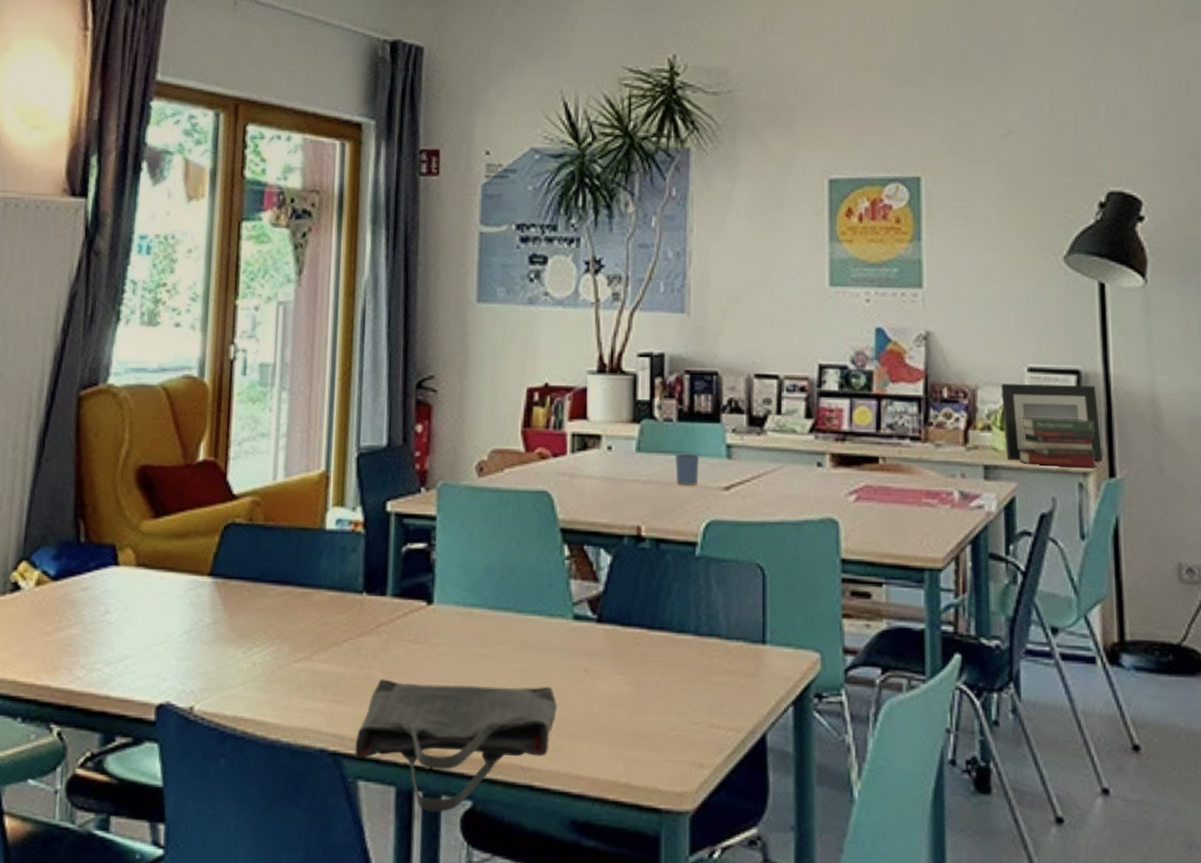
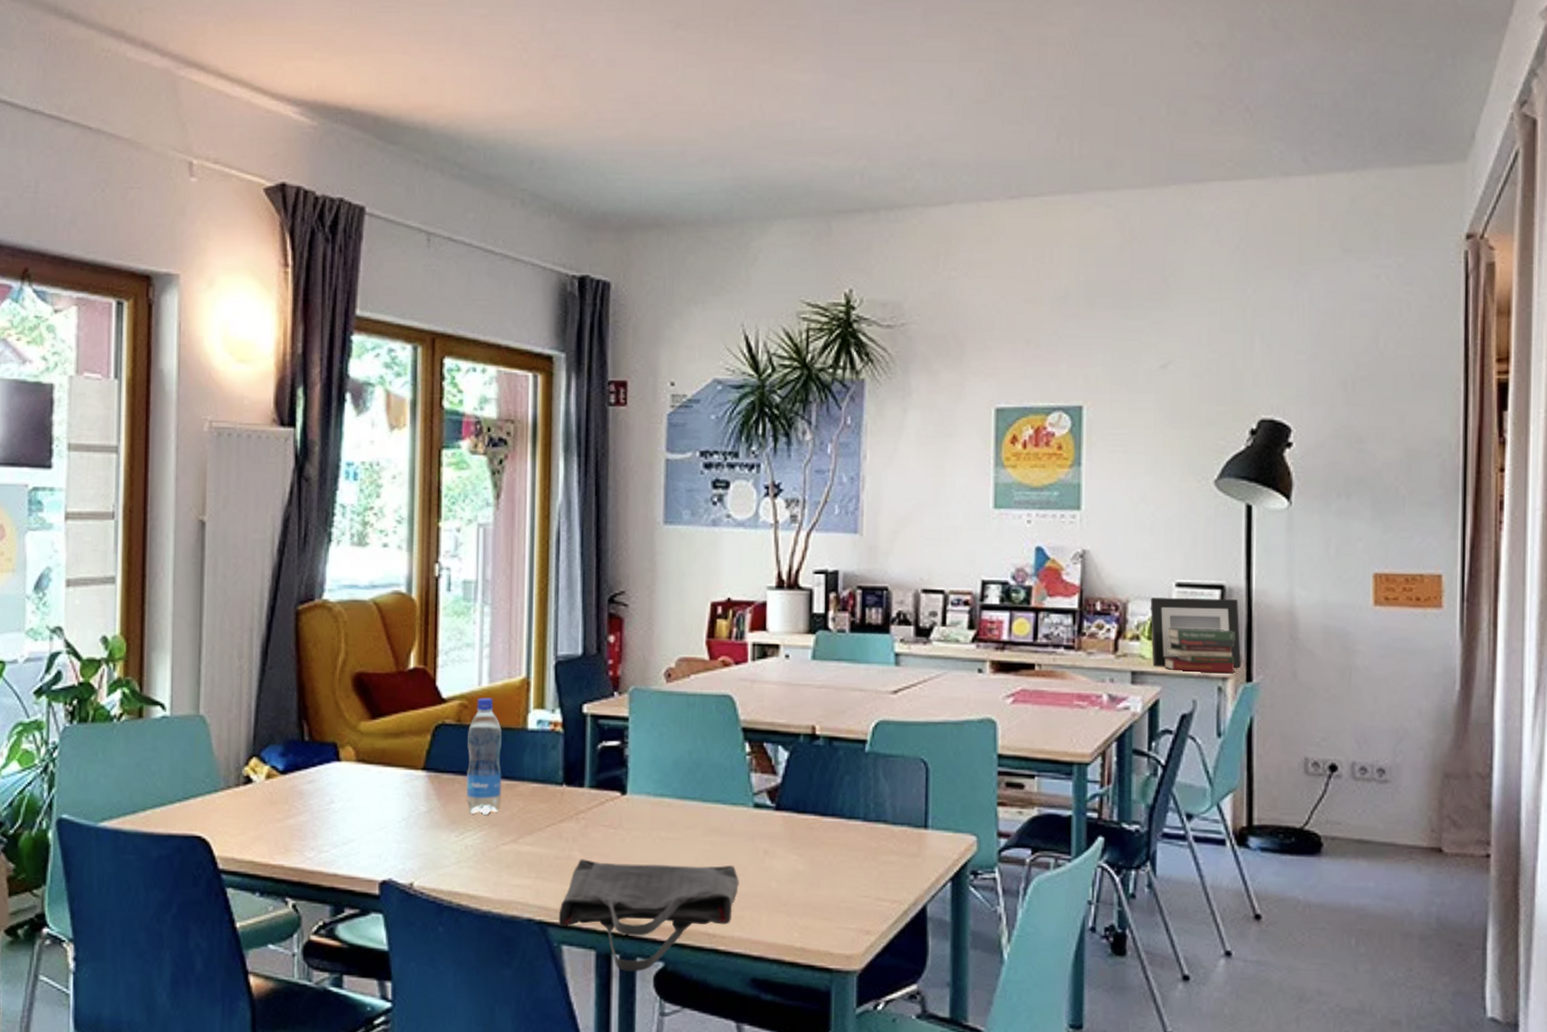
bottle: none [256,493,297,628] -> present [466,697,502,815]
mug: present [675,453,699,485] -> none [848,661,869,690]

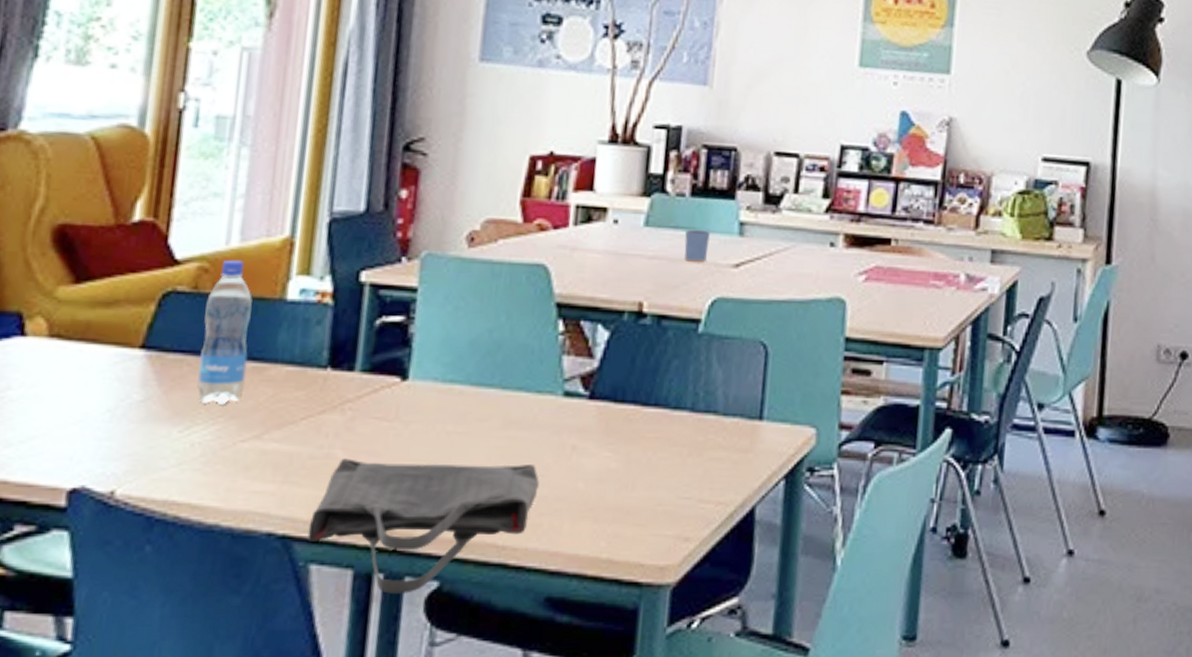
mug: none [848,661,869,690] -> present [684,229,710,262]
picture frame: present [1150,598,1241,669] -> none [1013,172,1103,251]
books: present [1164,627,1235,673] -> none [1025,203,1098,254]

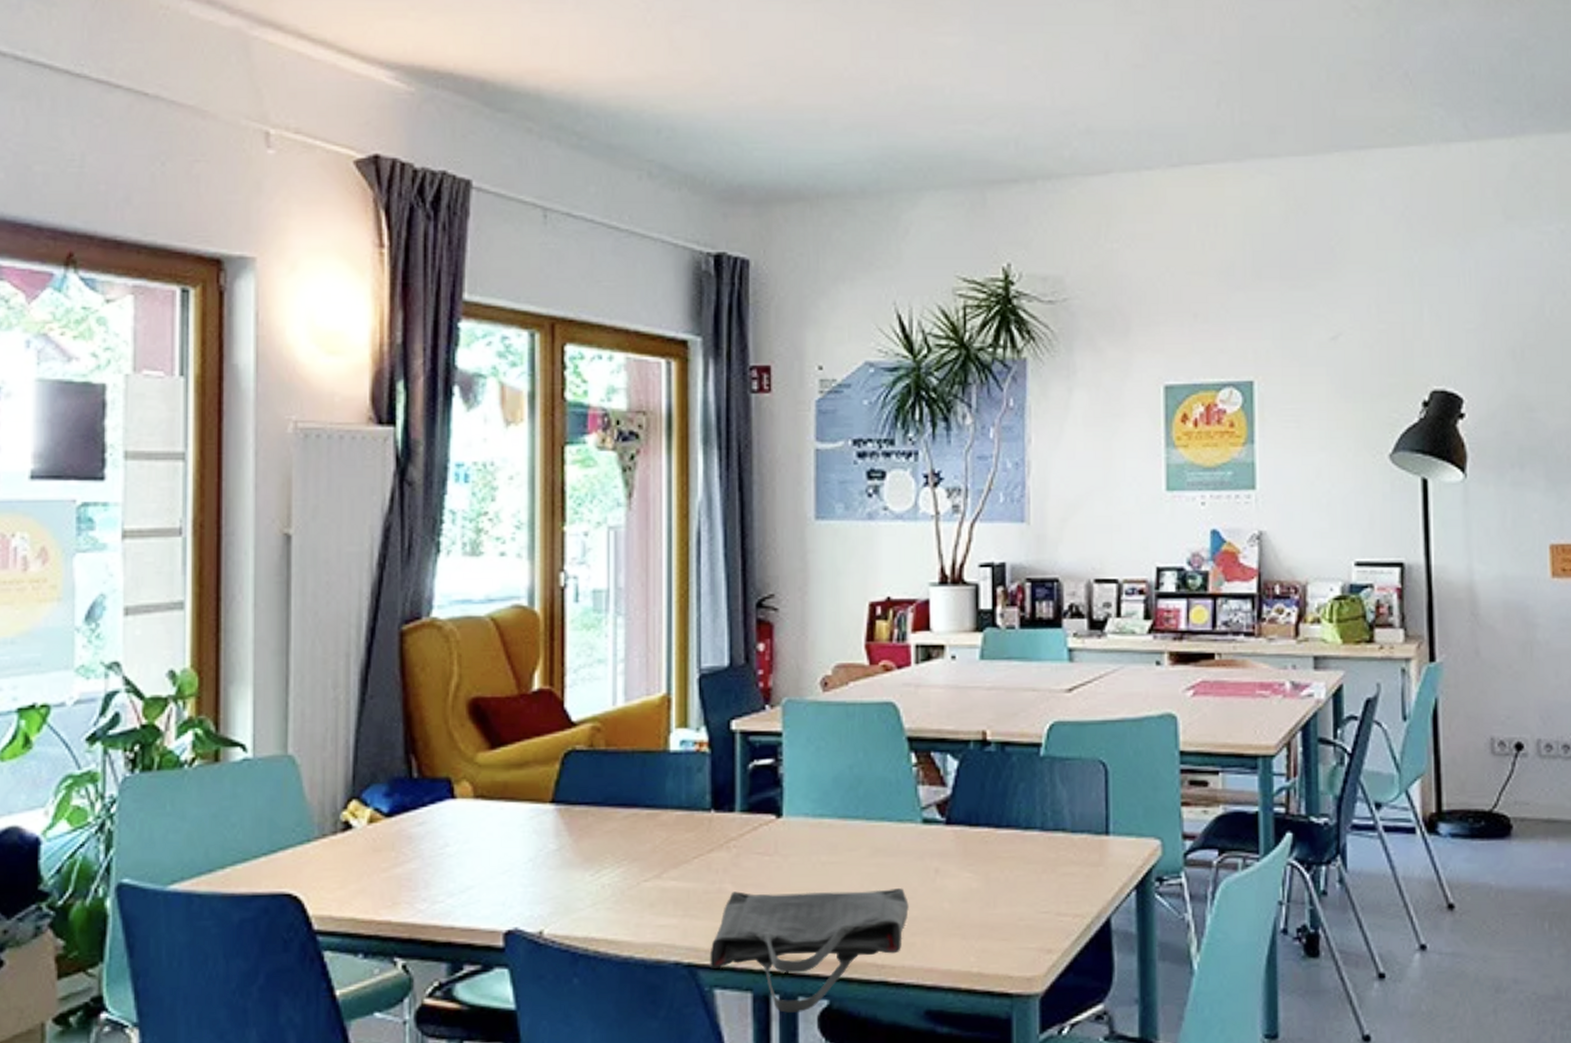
bottle: present [197,259,252,405] -> none [602,718,642,850]
mug: present [684,229,710,262] -> none [1019,659,1042,689]

